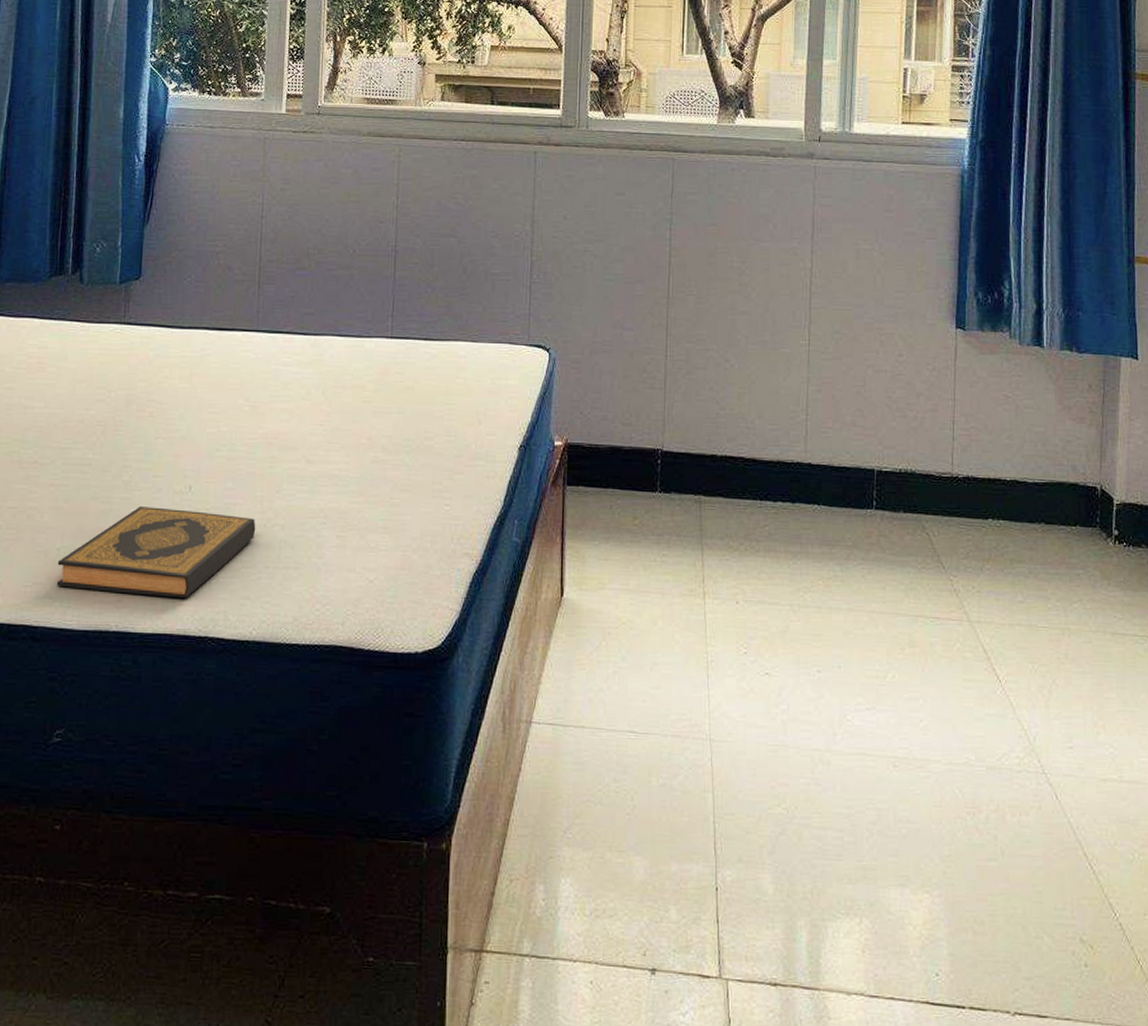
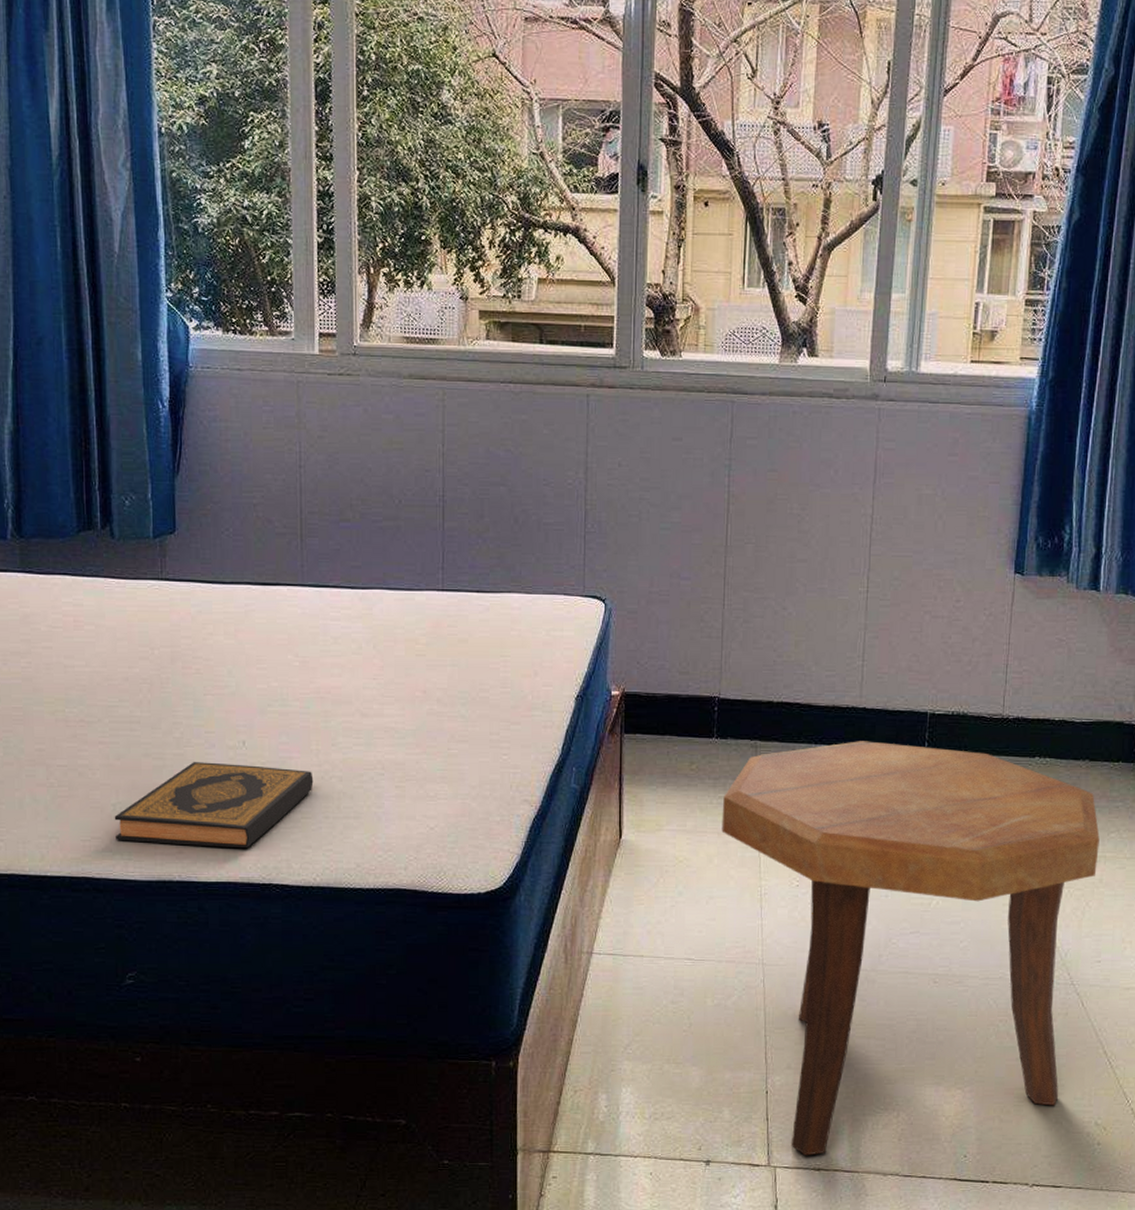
side table: none [666,498,1062,967] -> present [721,741,1100,1156]

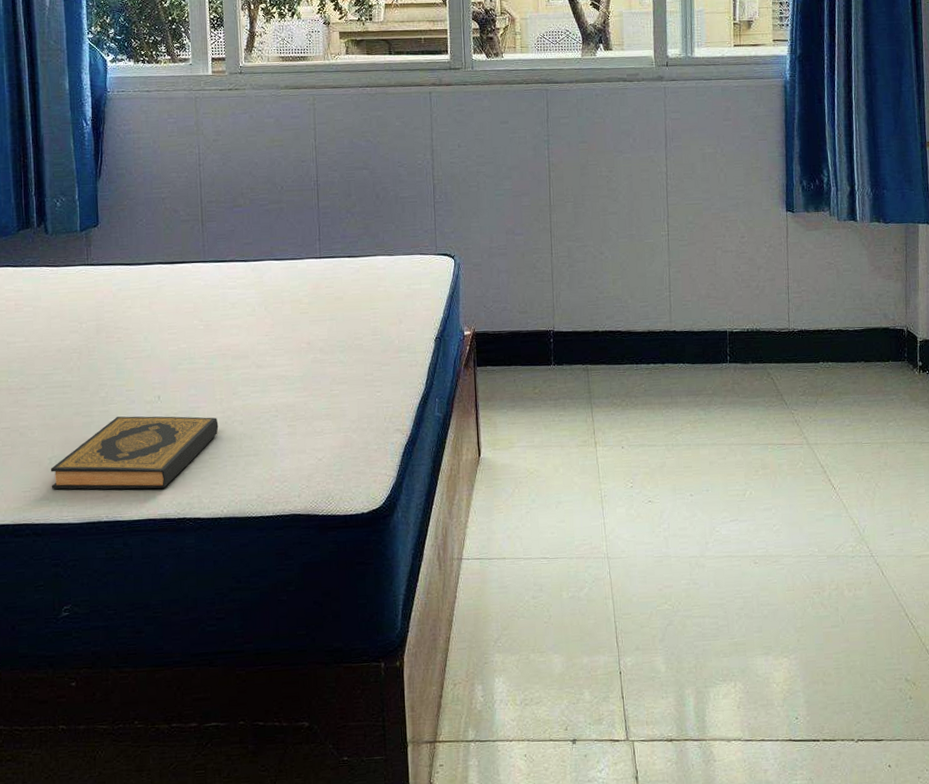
side table: present [721,741,1100,1156] -> none [563,358,881,729]

